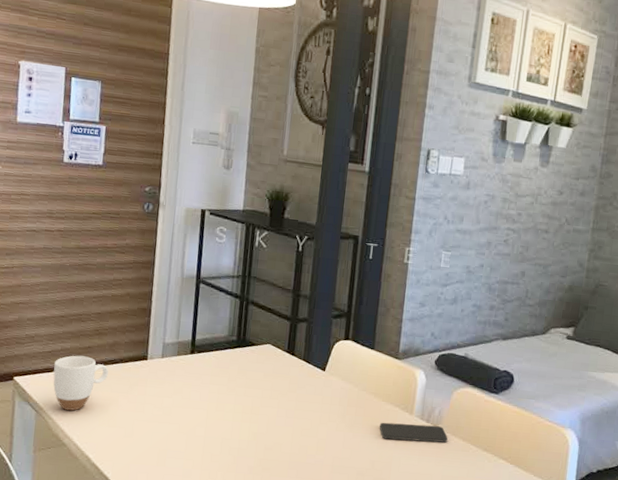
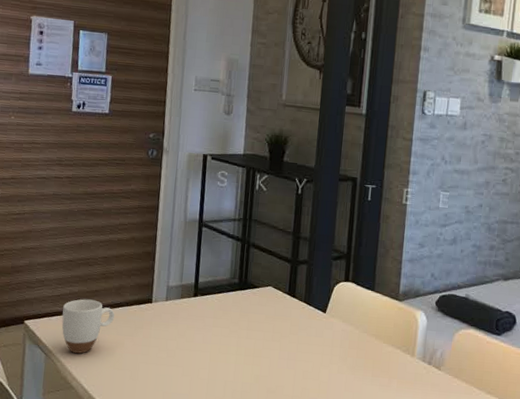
smartphone: present [379,422,448,443] -> none [381,364,451,385]

